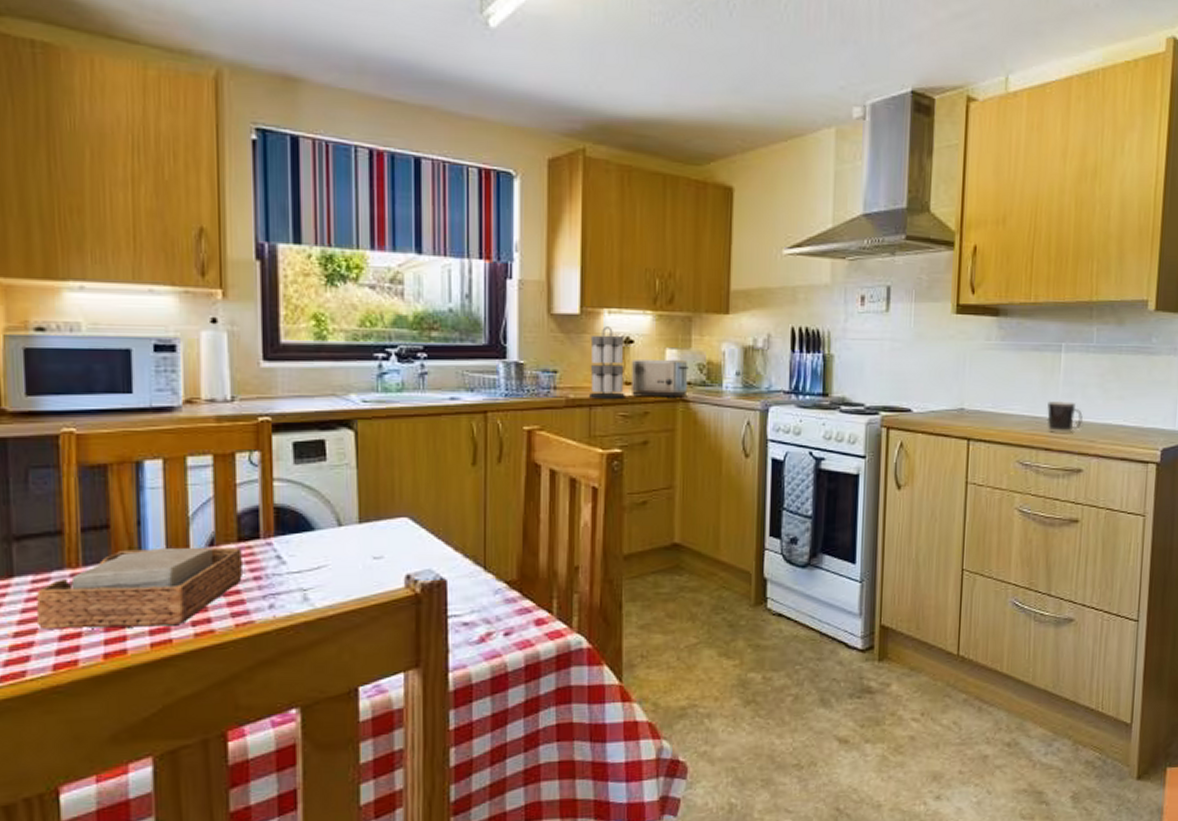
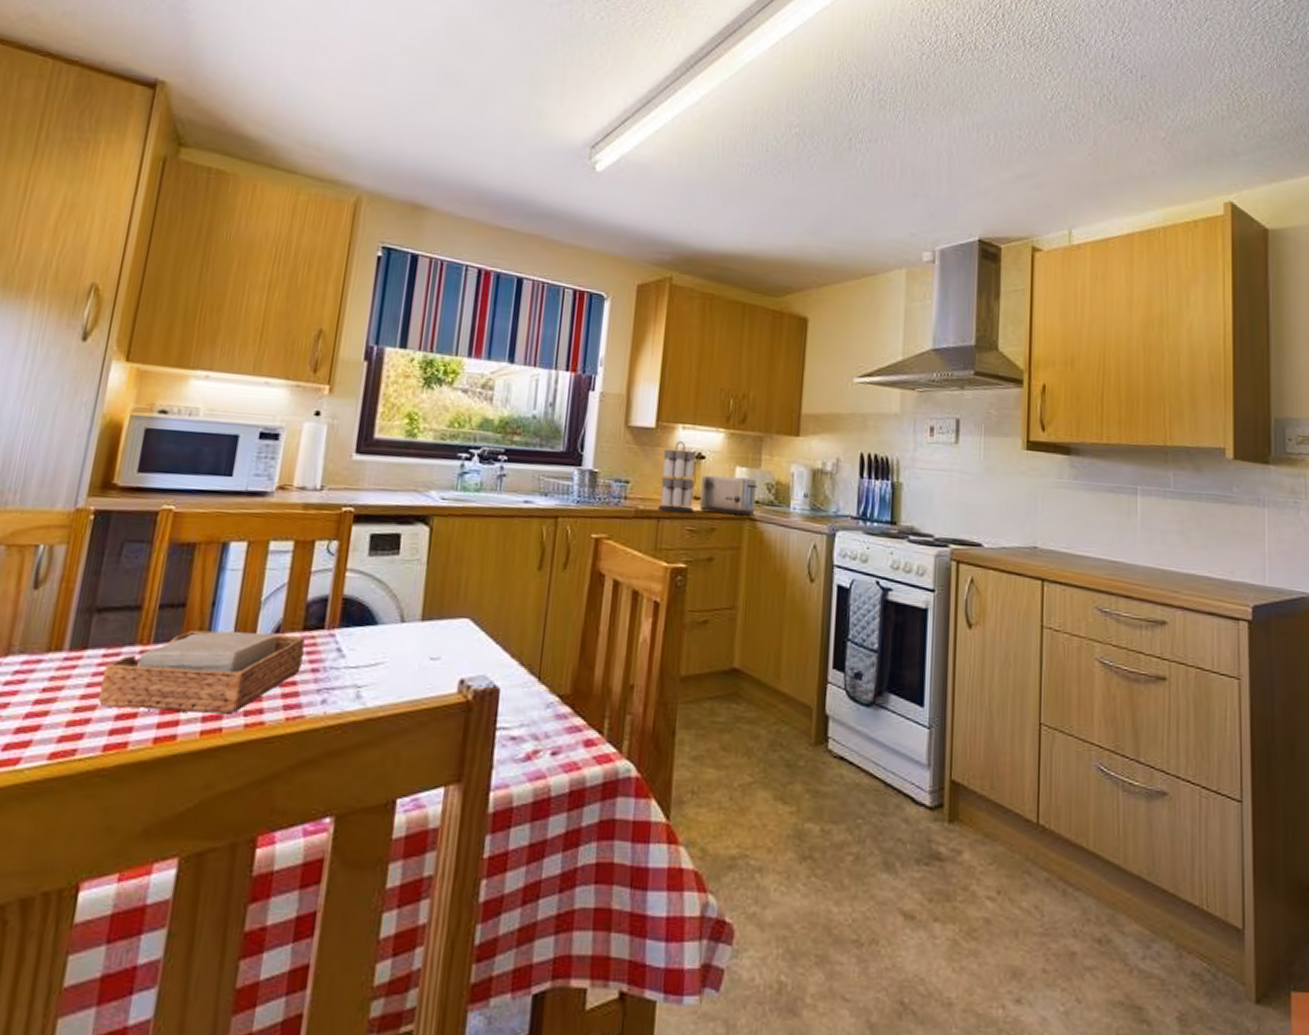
mug: present [1047,400,1083,434] -> none [1125,545,1164,581]

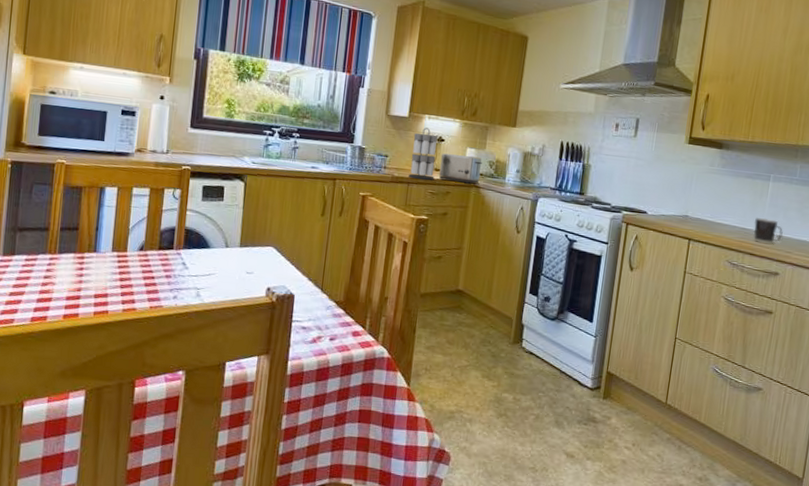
napkin holder: present [97,630,305,714] -> none [24,245,161,302]
mug: none [1125,545,1164,581] -> present [753,217,783,244]

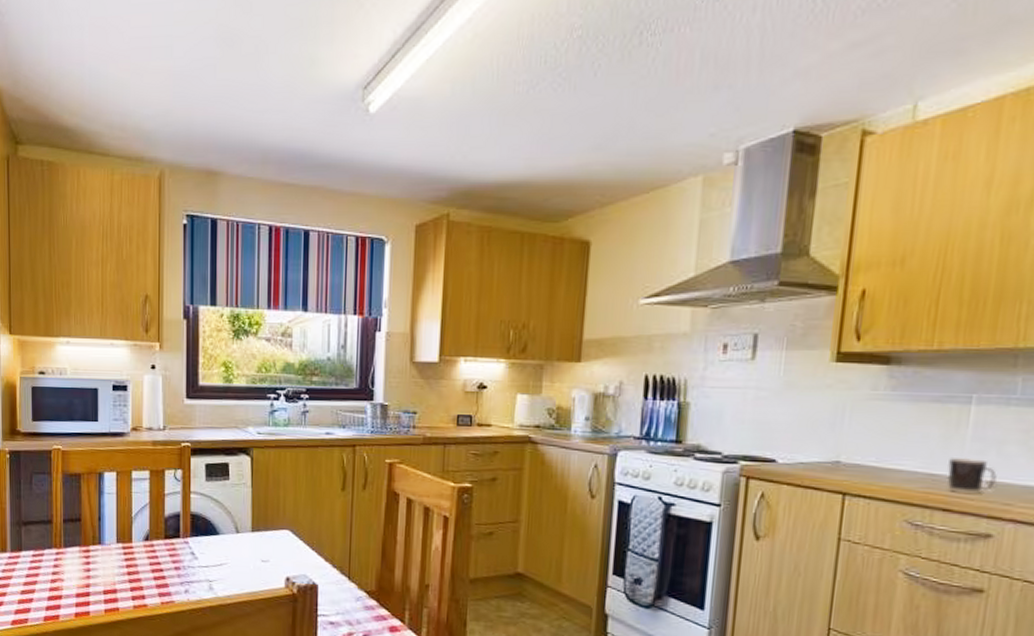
spice rack: present [409,127,438,181] -> none [444,373,479,439]
toaster: present [438,153,483,184] -> none [482,403,538,439]

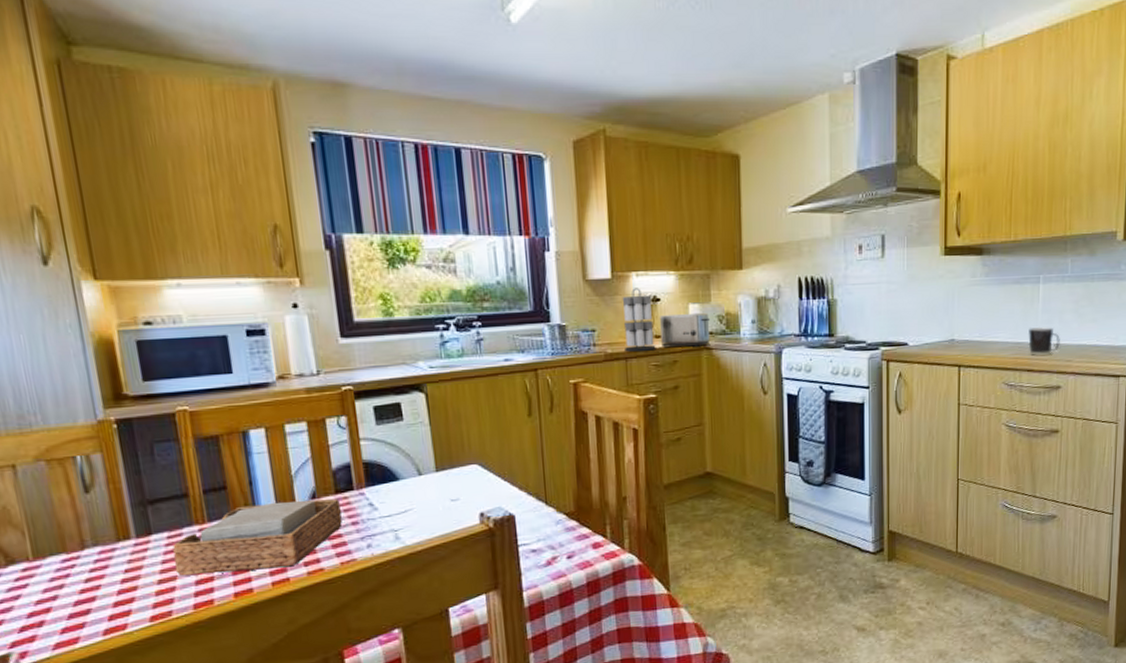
napkin holder: none [34,538,168,599] -> present [172,499,343,577]
spice rack: none [444,373,479,439] -> present [622,288,656,352]
toaster: none [482,403,538,439] -> present [659,312,710,348]

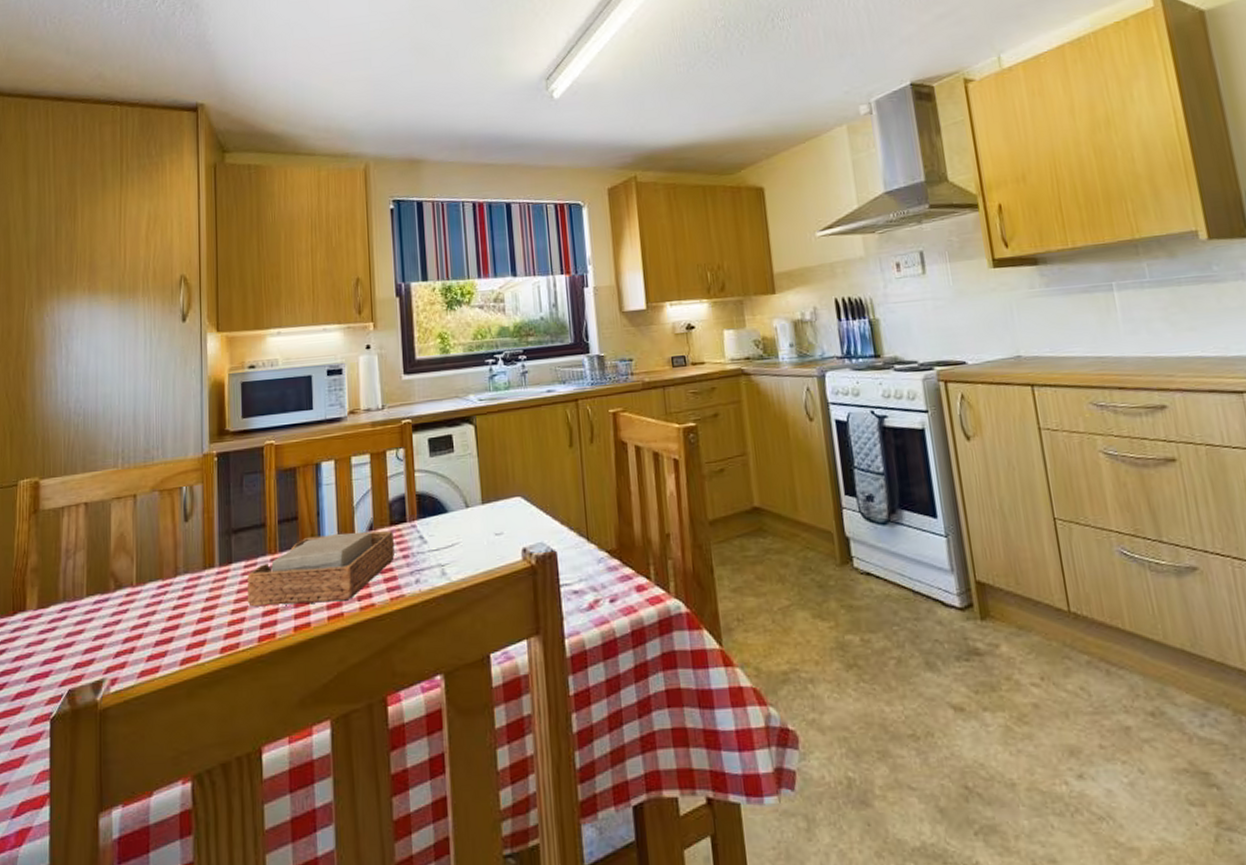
spice rack: present [622,288,656,352] -> none [657,317,693,380]
toaster: present [659,312,710,348] -> none [694,338,748,375]
mug: present [1028,326,1060,357] -> none [1110,338,1154,372]

